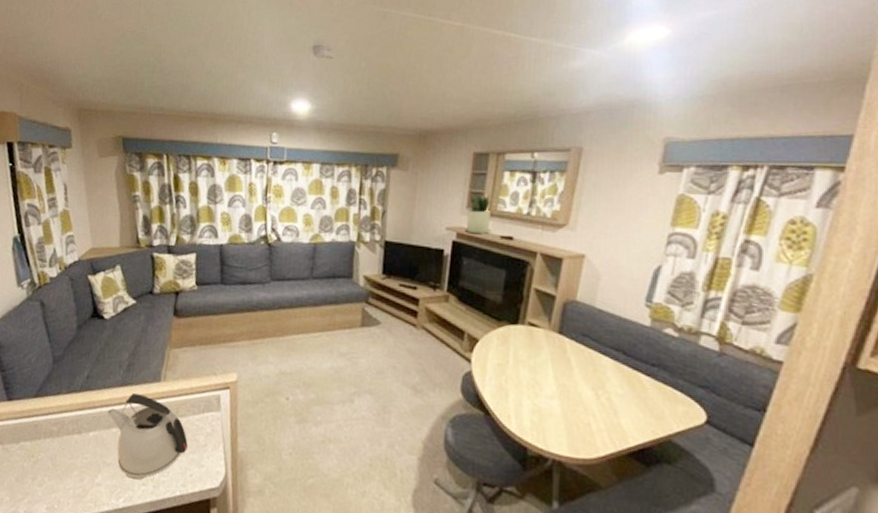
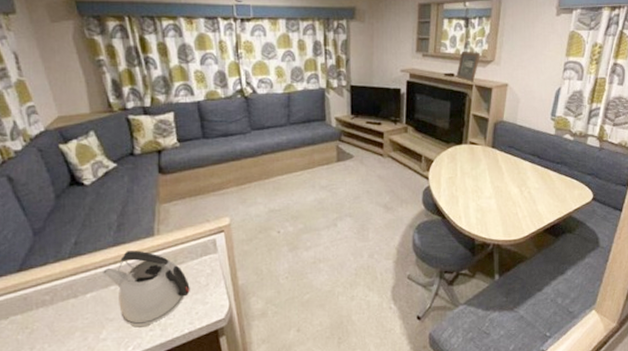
planter: present [464,193,493,235] -> none [415,38,438,74]
picture frame: none [515,210,549,249] -> present [456,51,480,82]

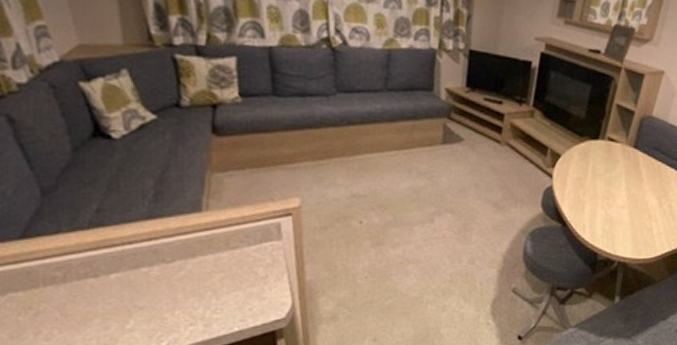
kettle: present [103,250,190,328] -> none [133,227,244,320]

